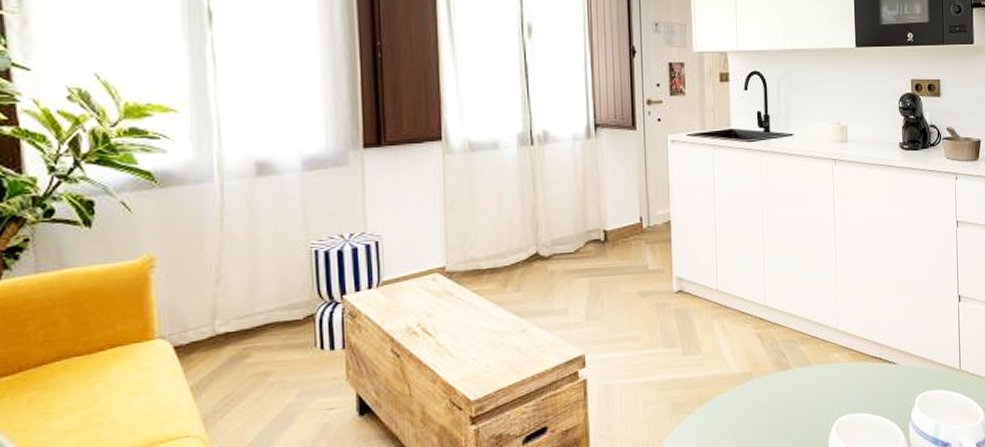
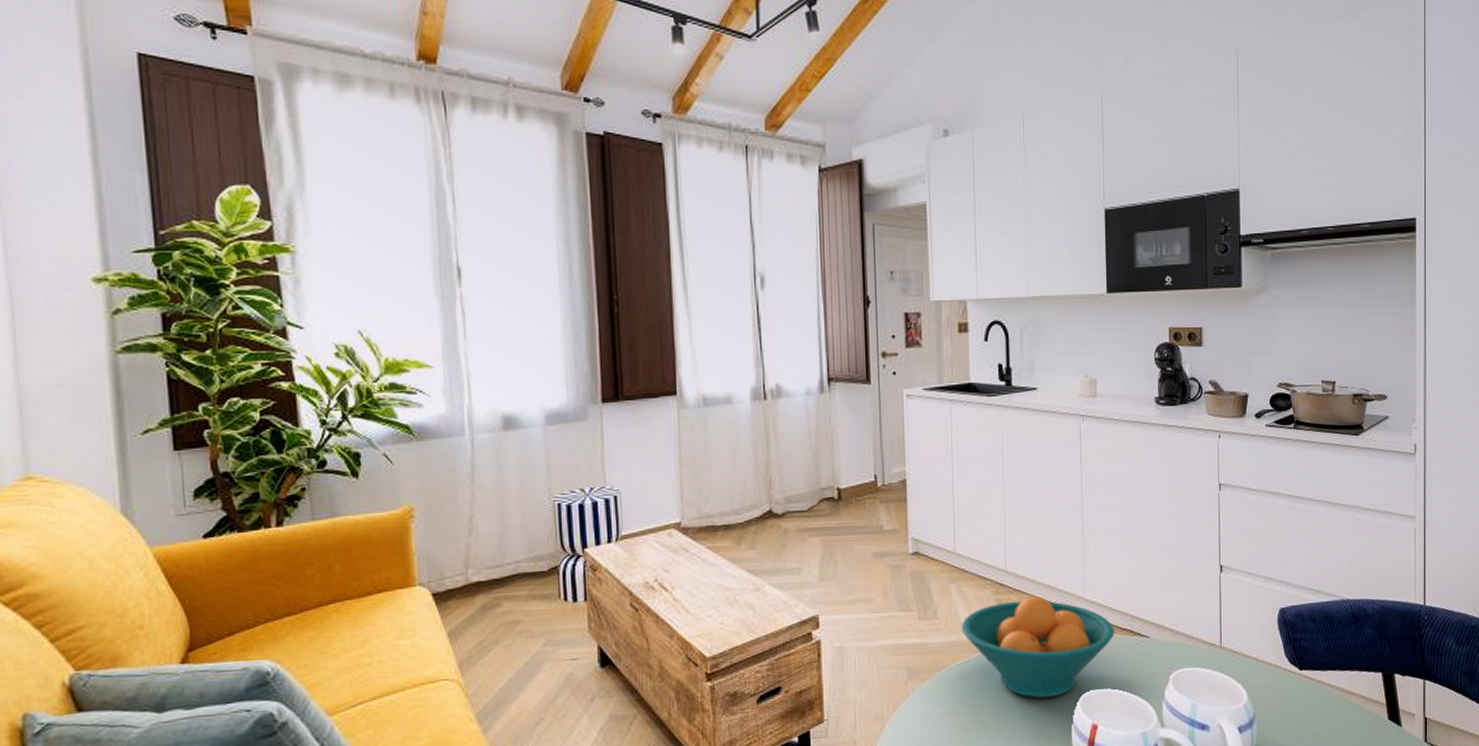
fruit bowl: none [723,329,866,426] -> present [961,596,1115,698]

